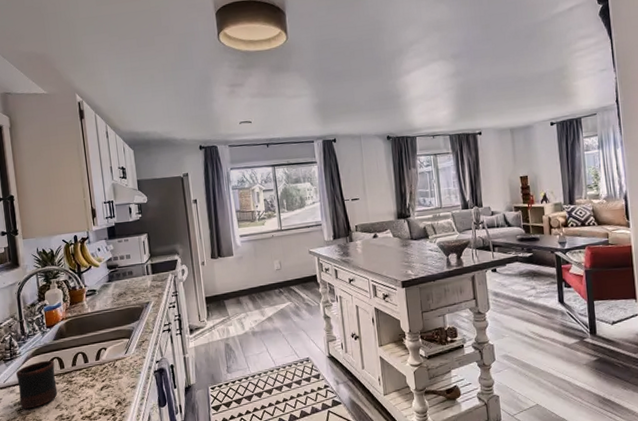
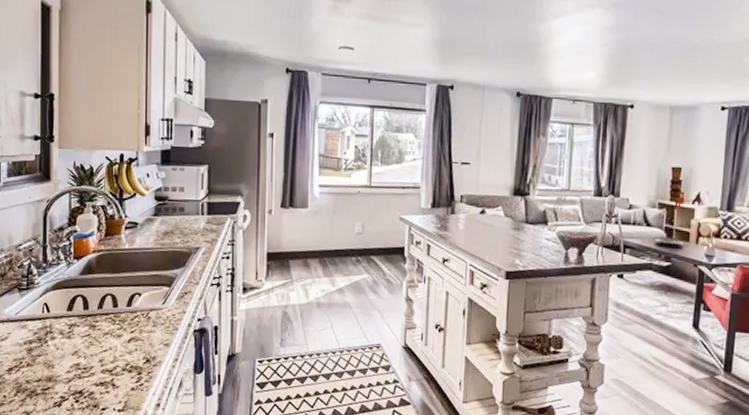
mug: present [16,360,58,409] -> none [31,296,77,350]

